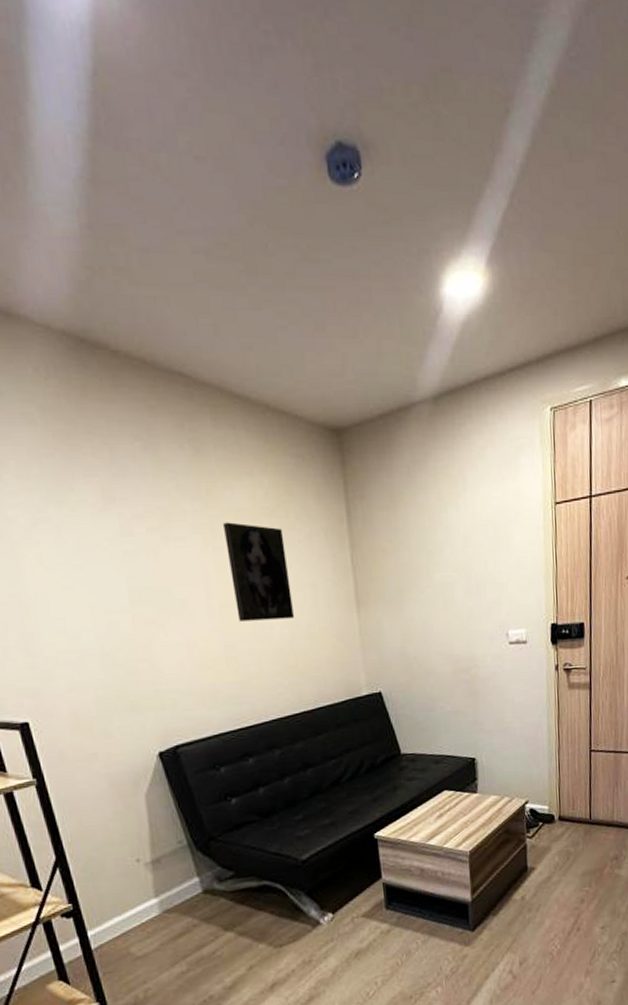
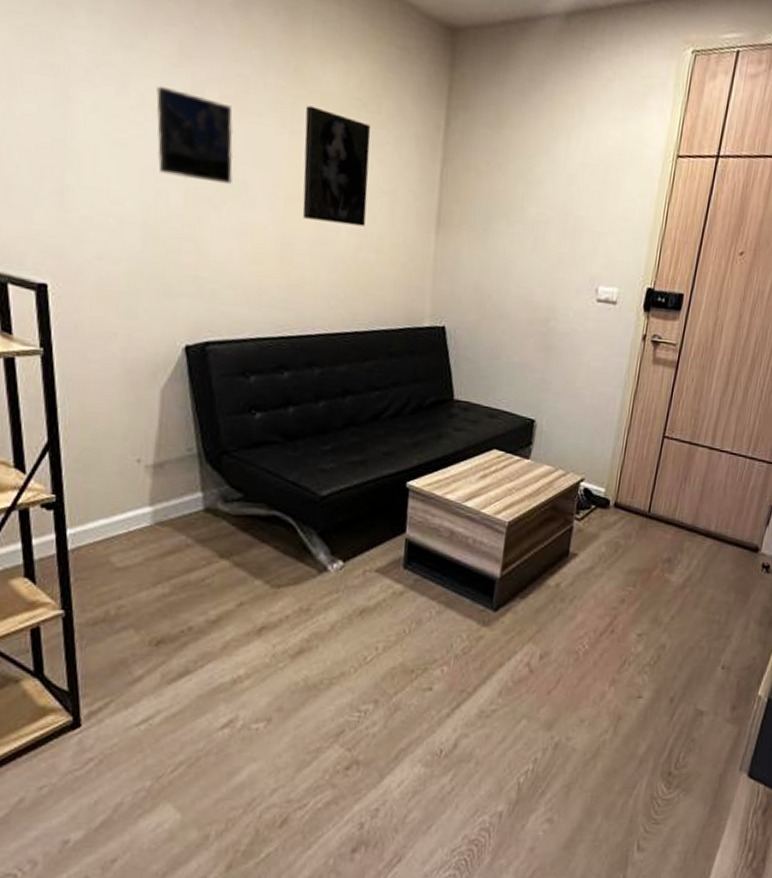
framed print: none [90,530,171,607] -> present [156,85,234,185]

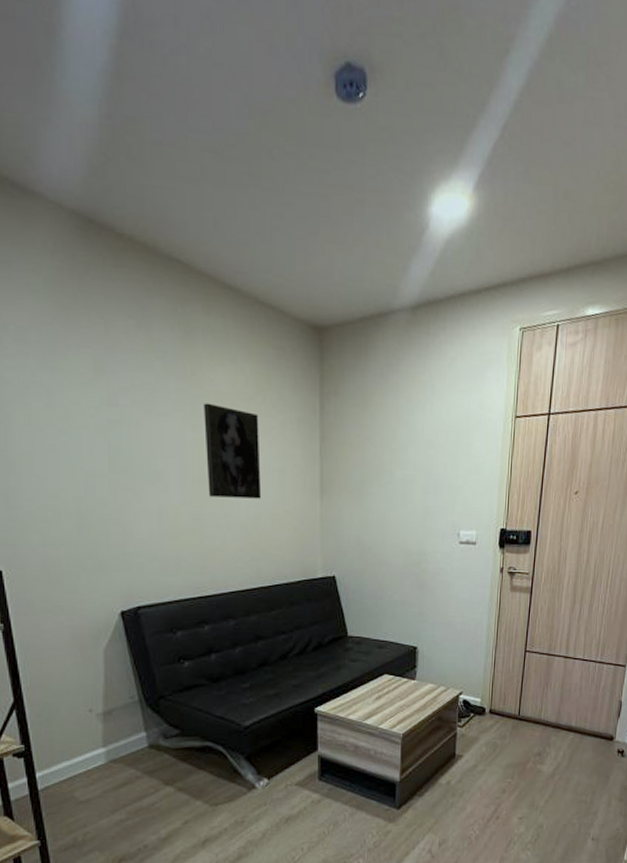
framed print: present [156,85,234,185] -> none [78,397,147,475]

